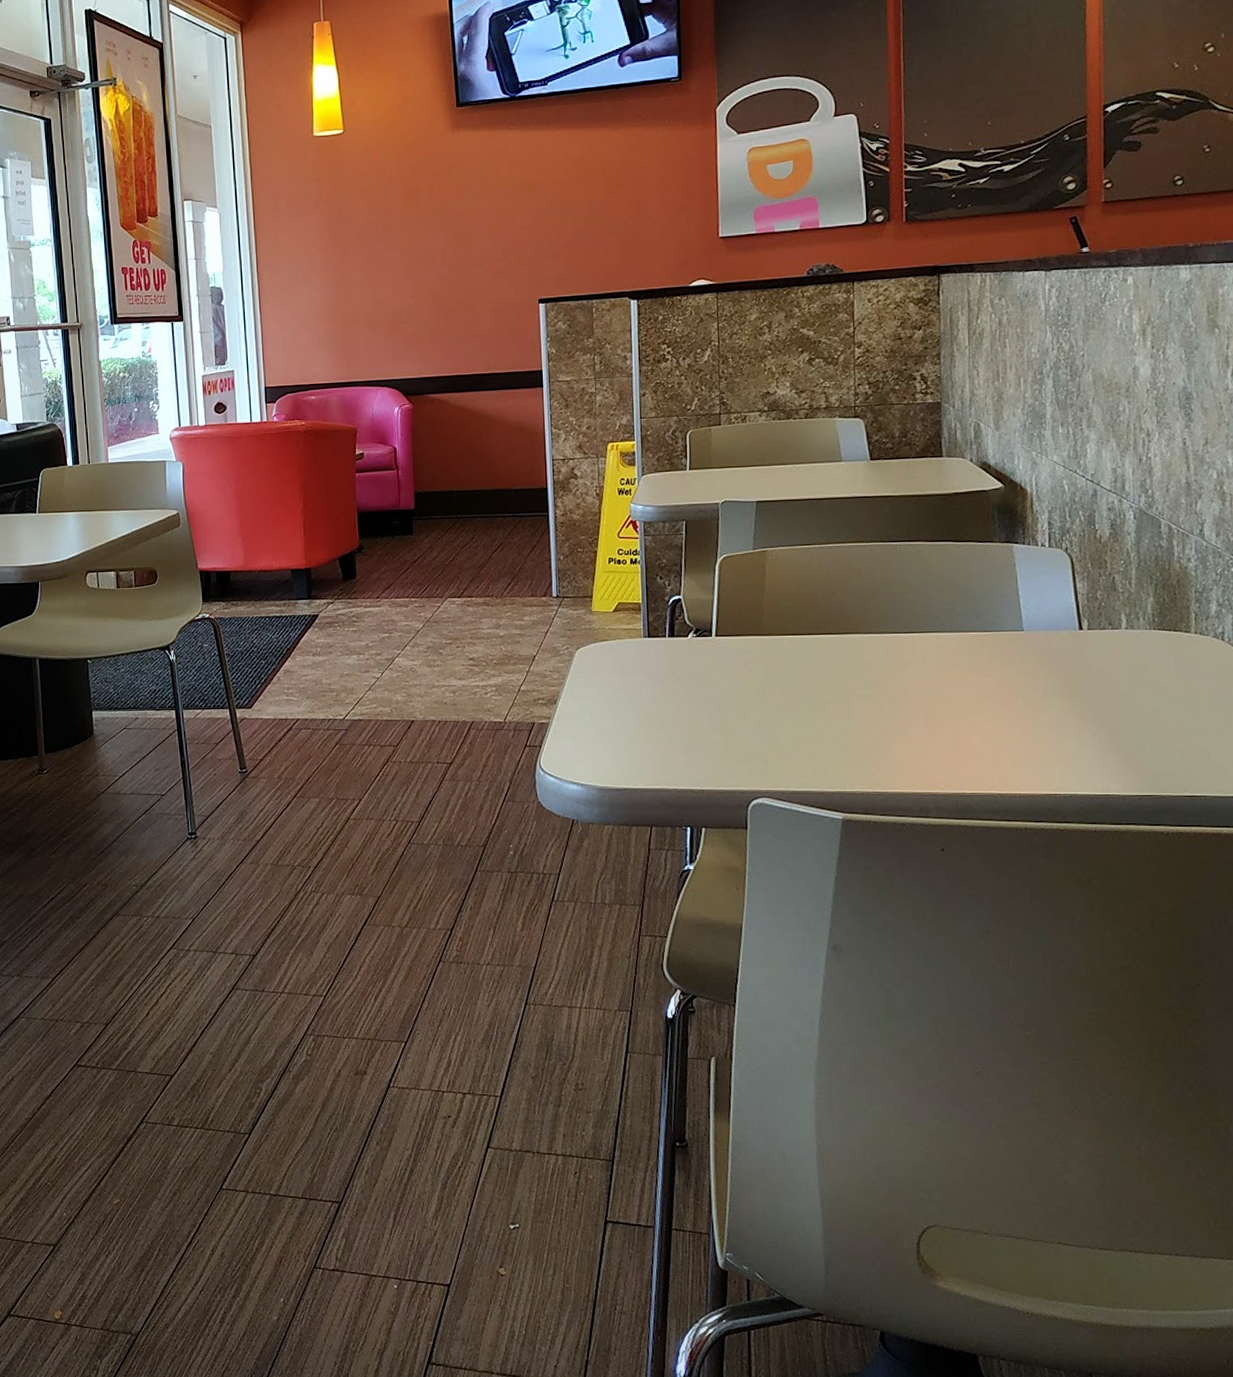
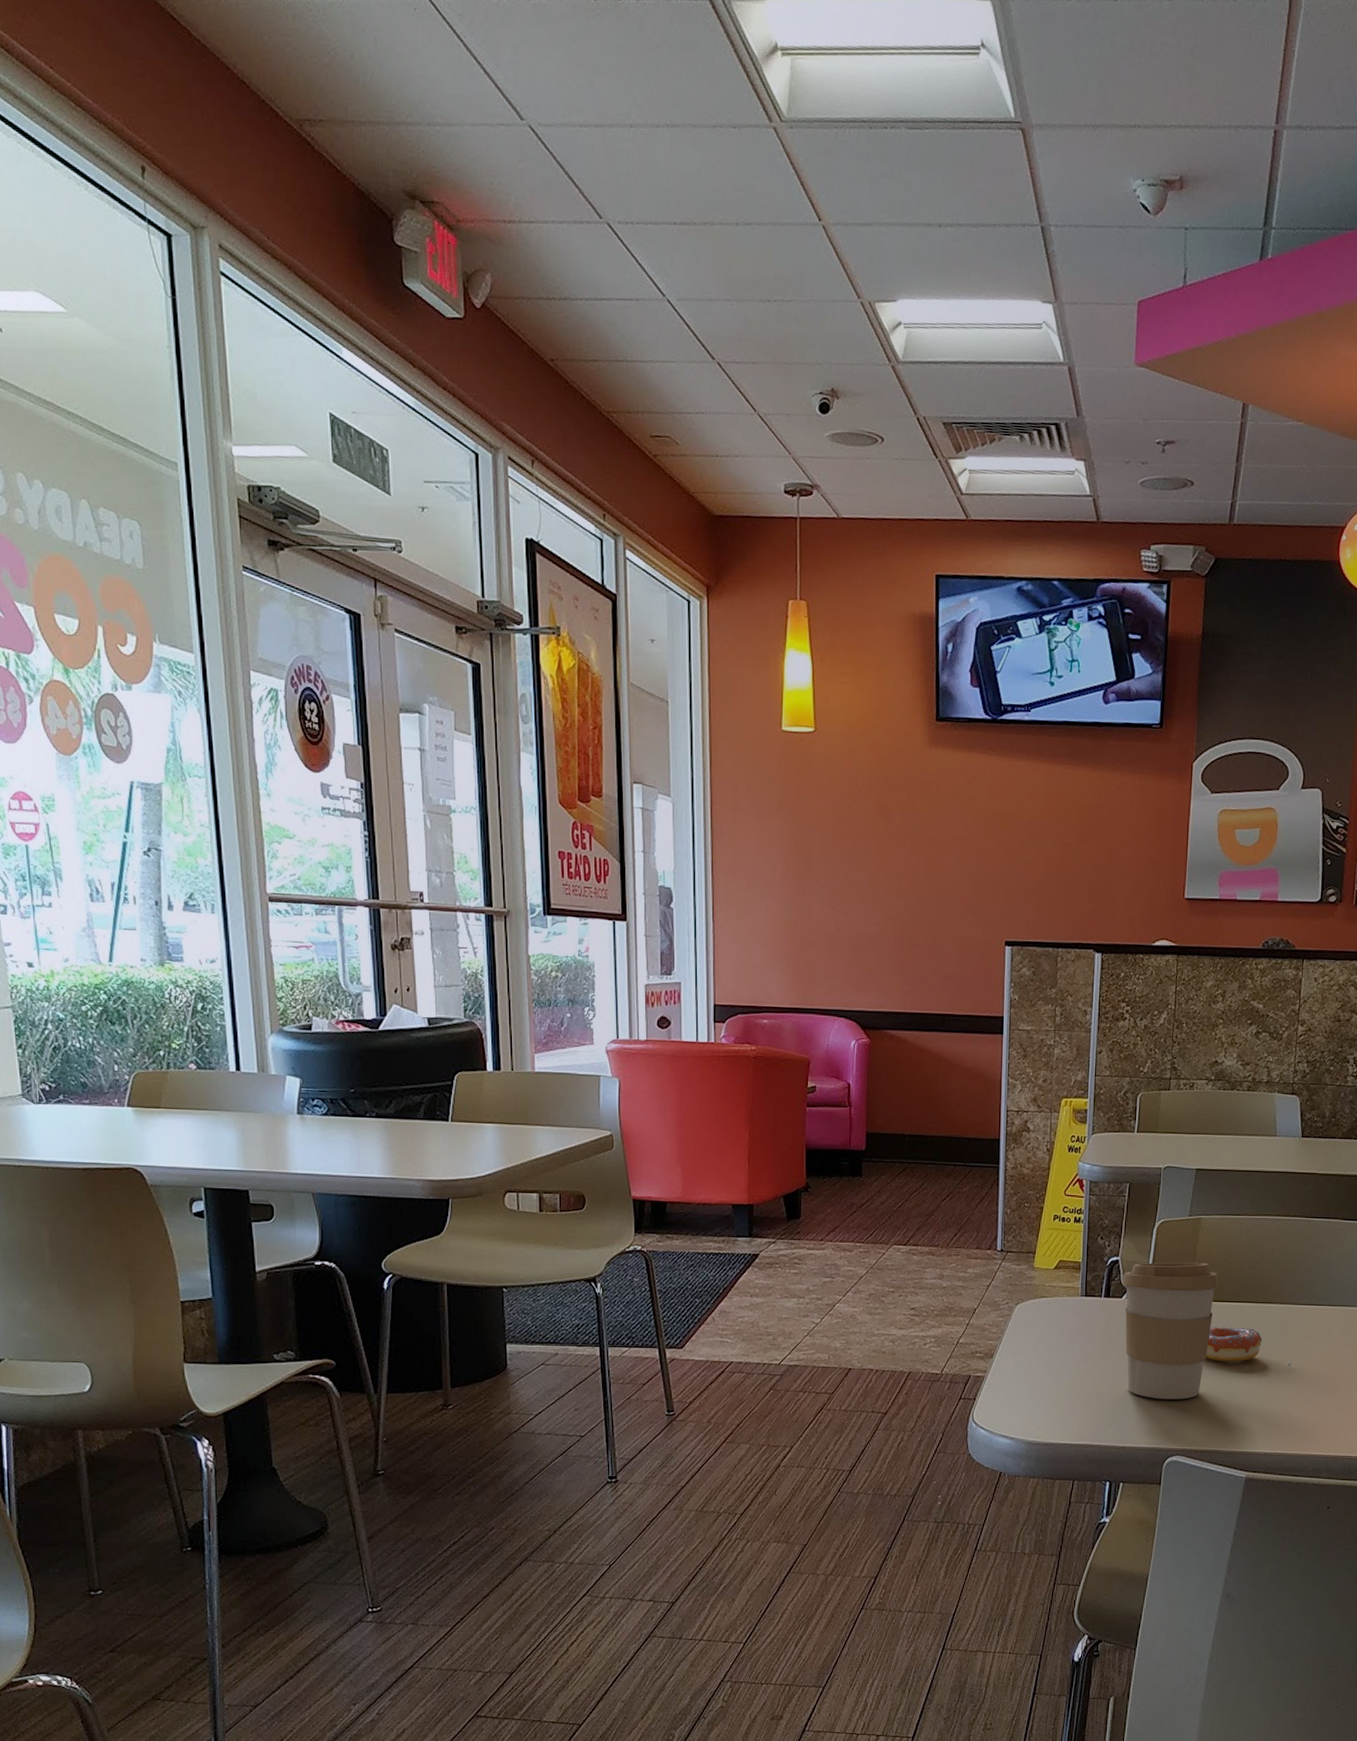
coffee cup: none [686,596,794,739] -> present [1122,1262,1220,1400]
donut: none [784,660,883,699] -> present [1205,1326,1291,1366]

